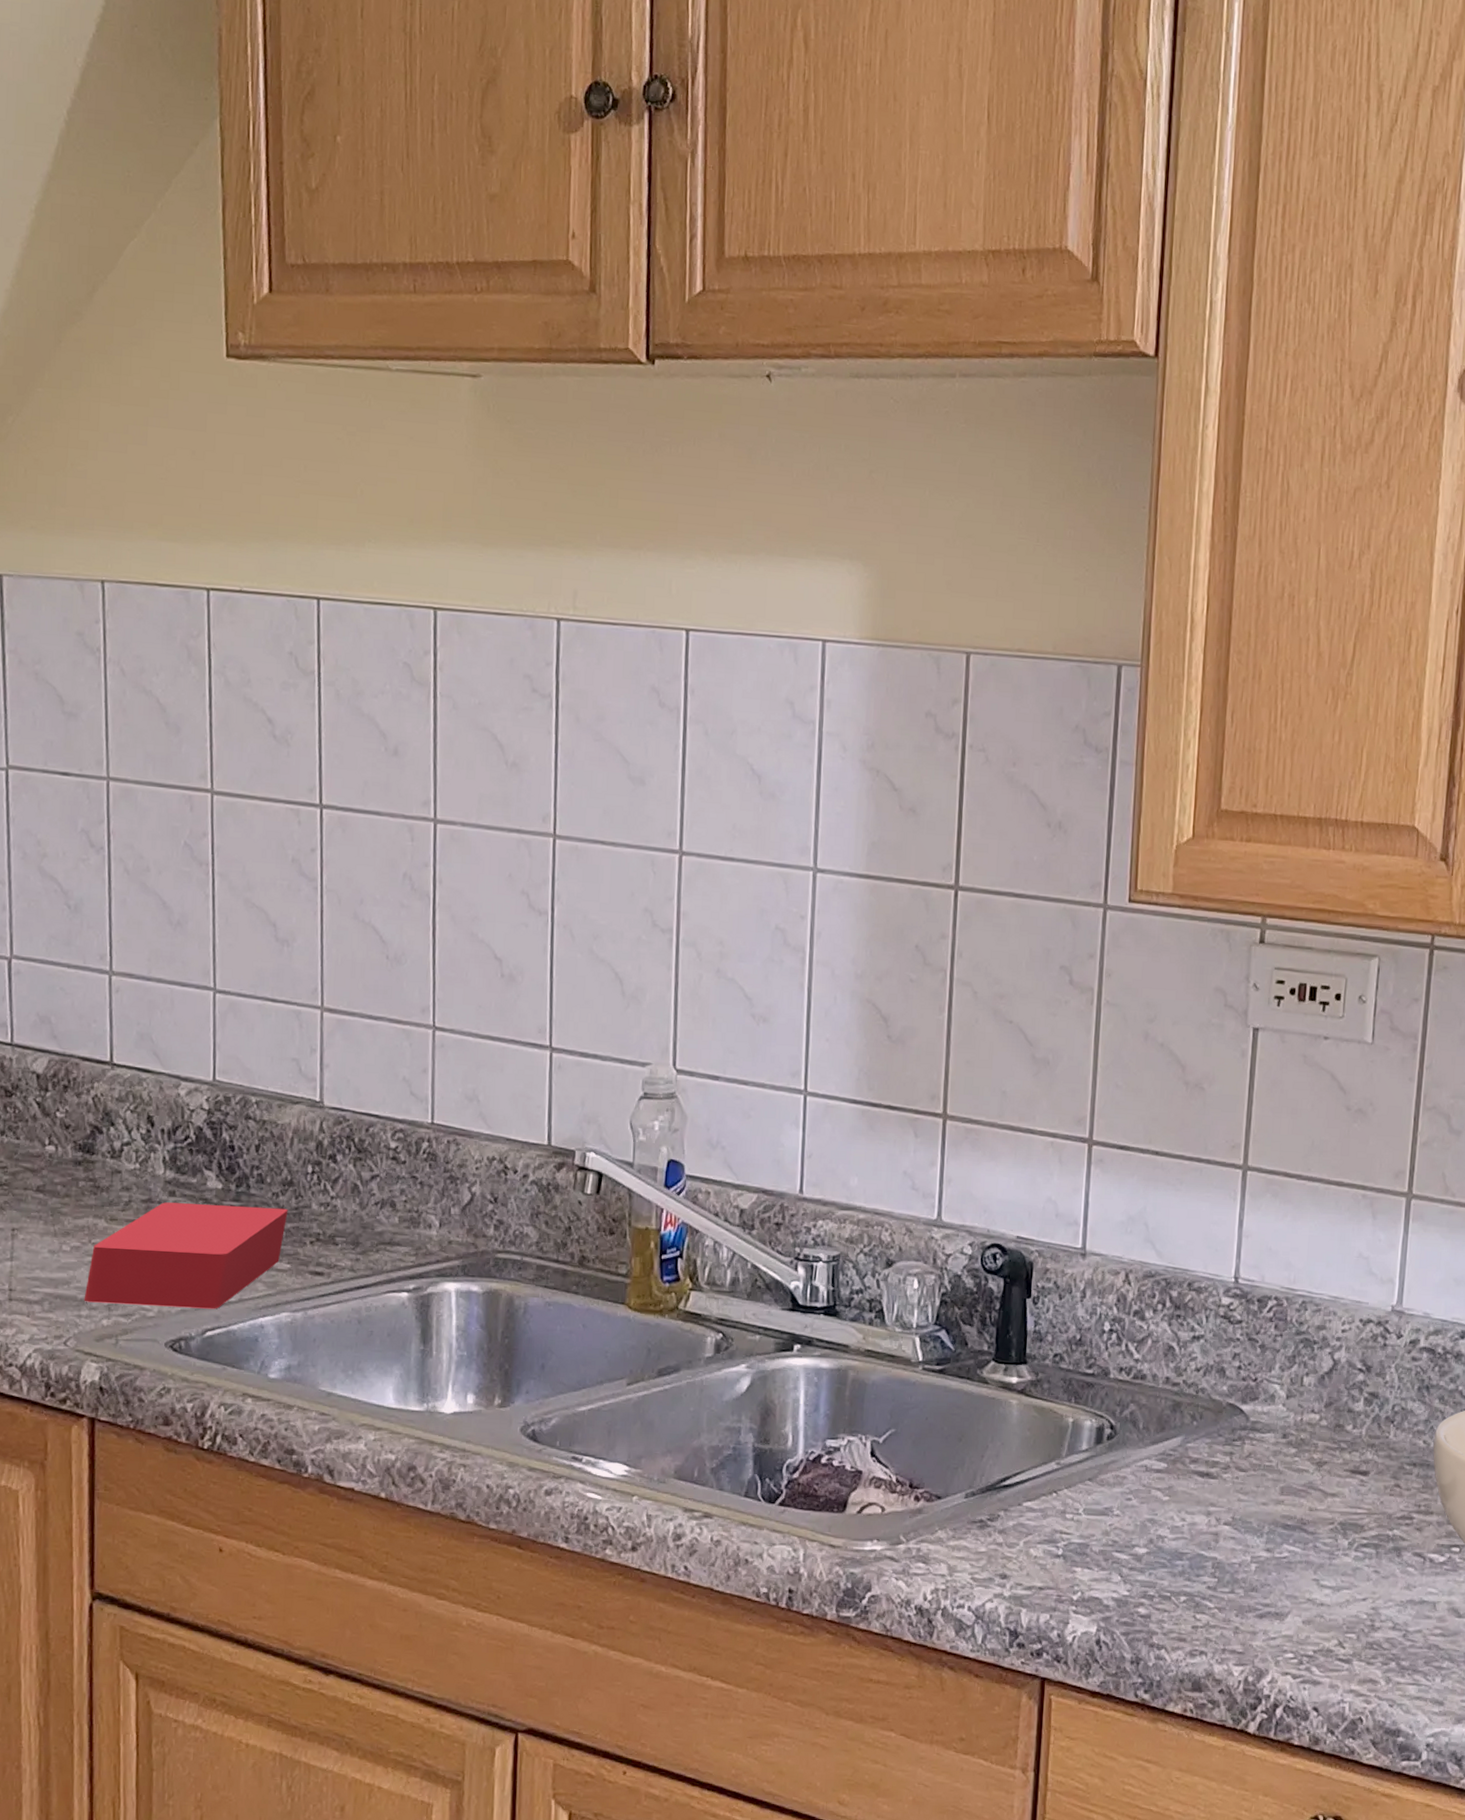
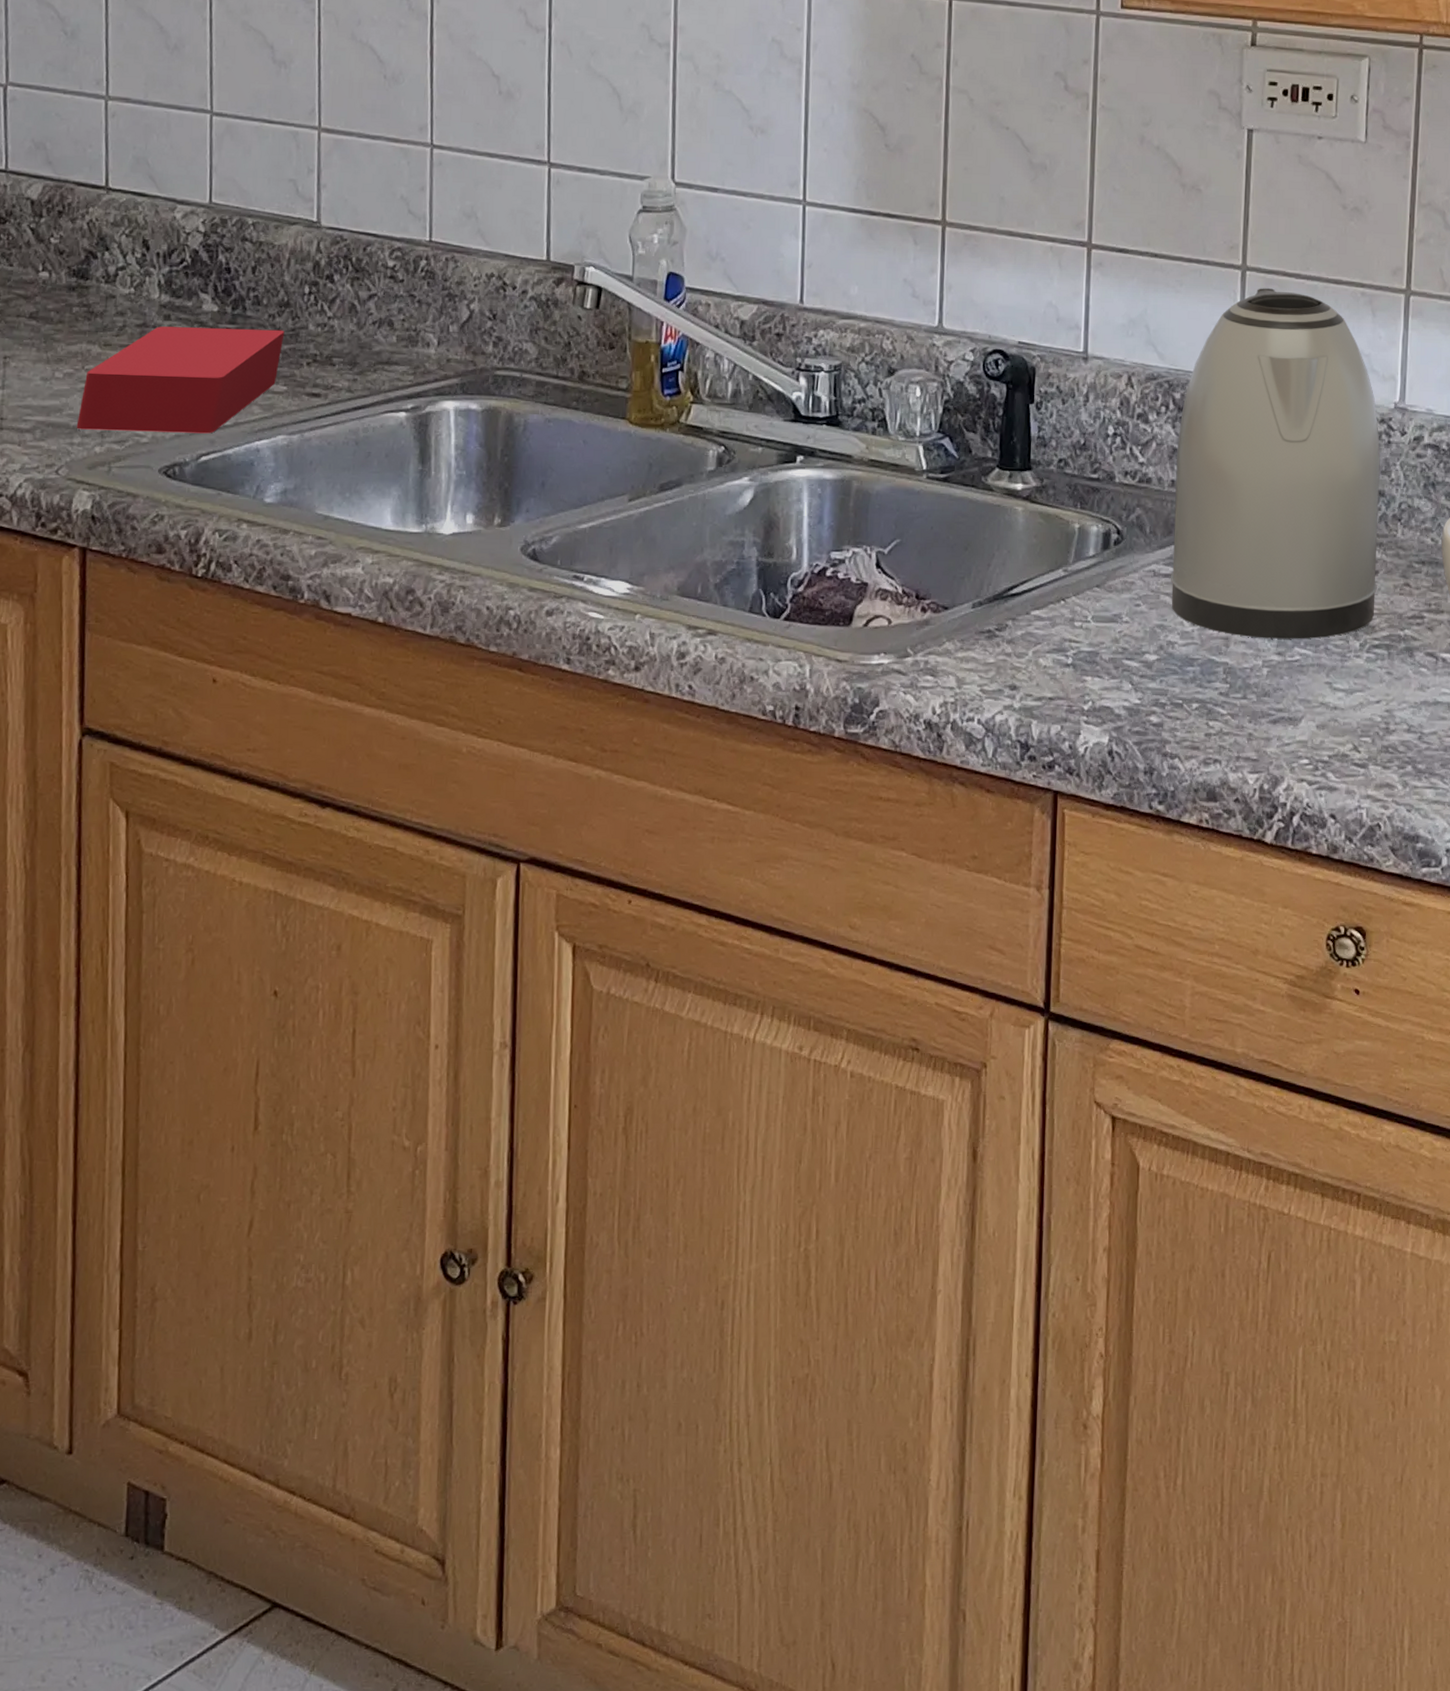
kettle: none [1162,1188,1376,1537] -> present [1170,288,1381,639]

